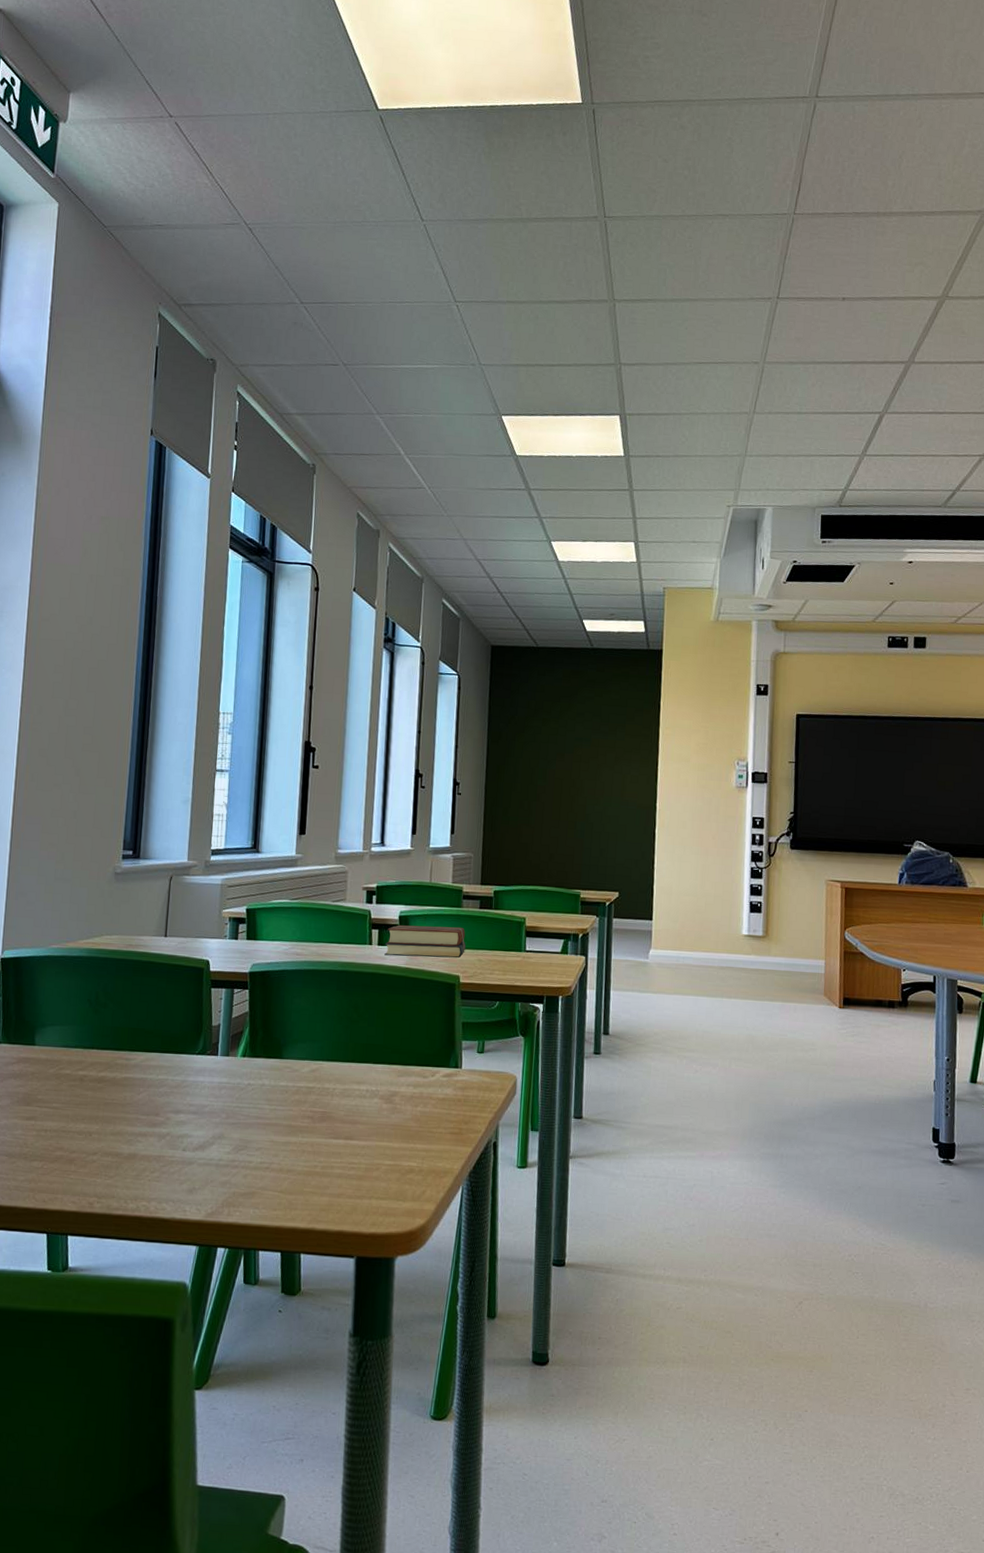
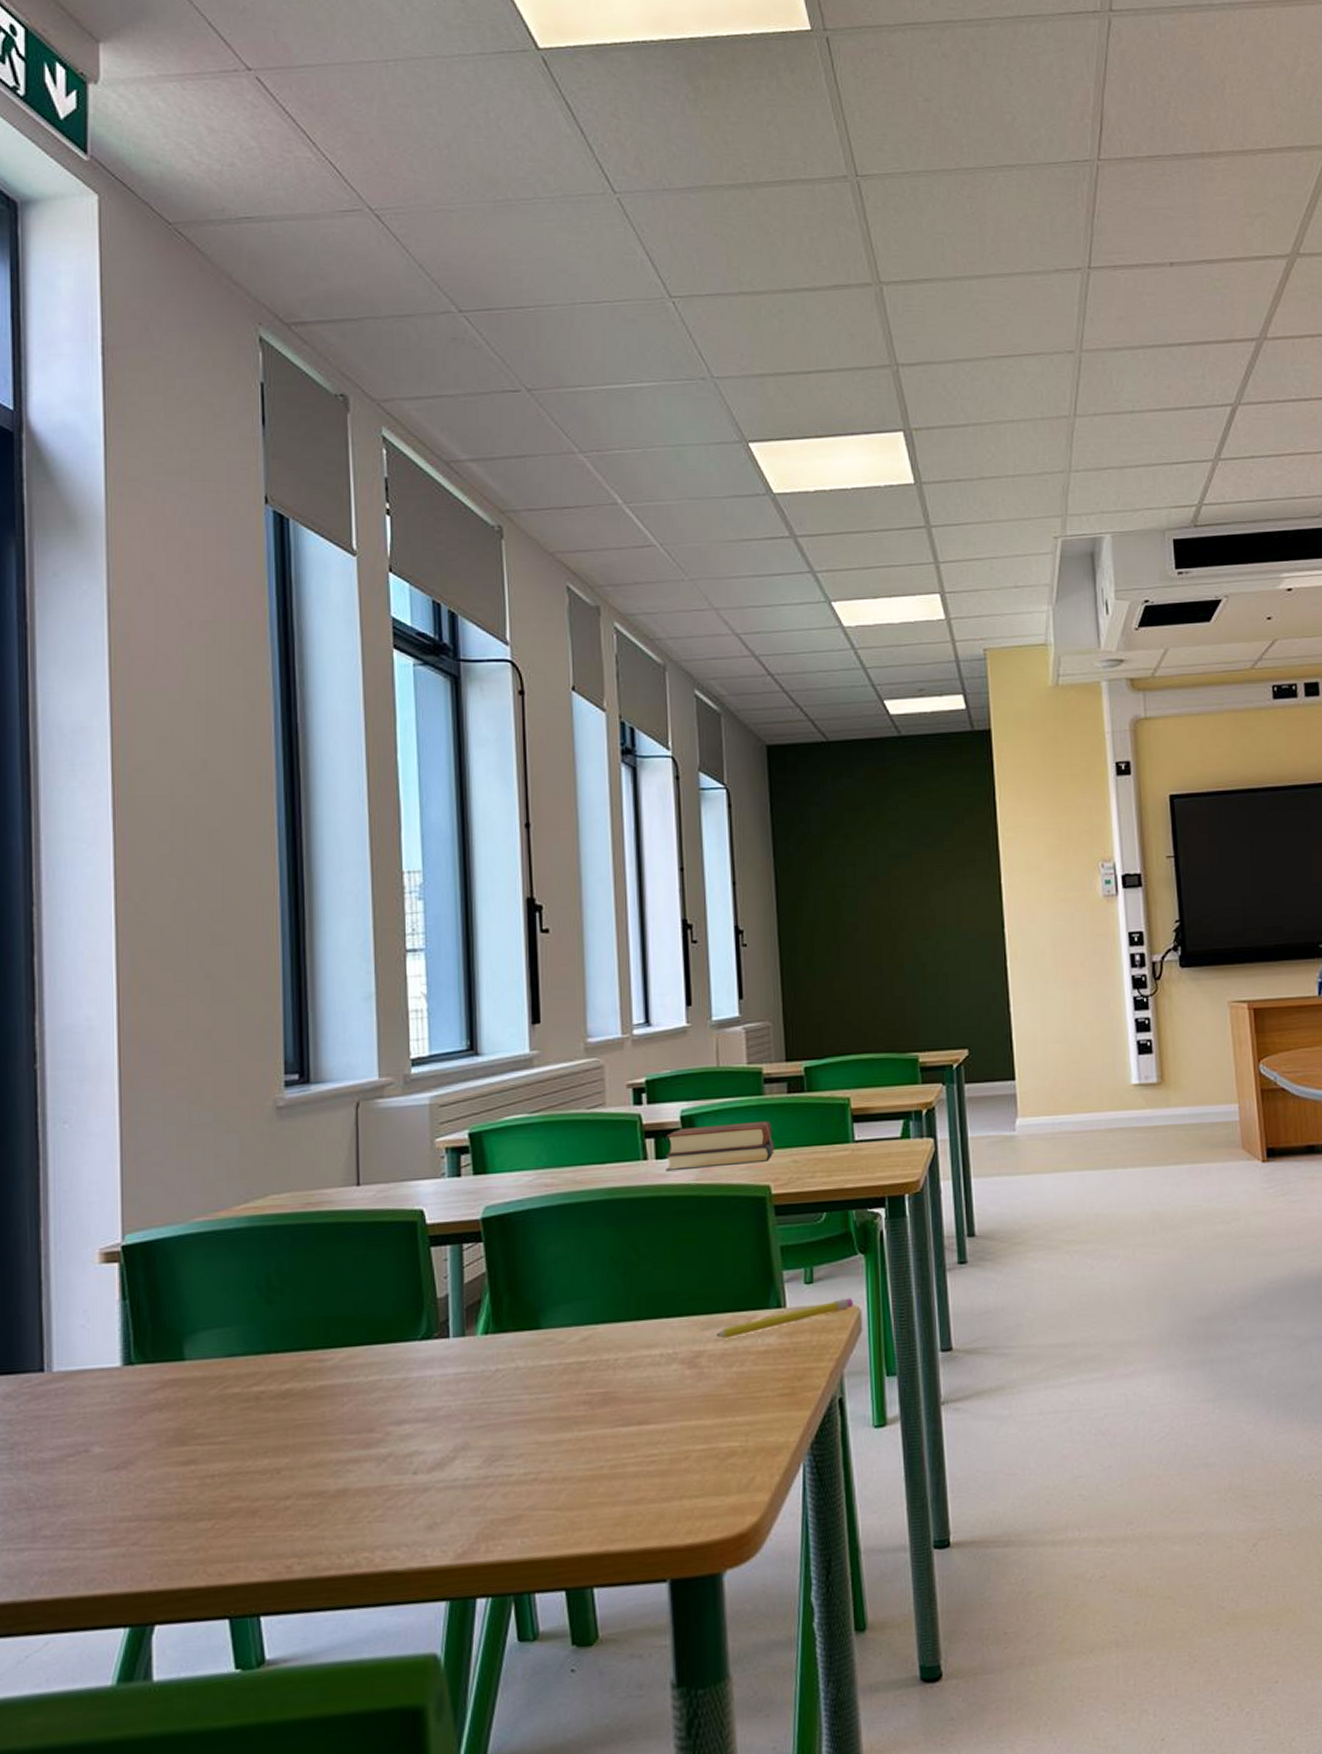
pencil: none [409,1068,512,1085] -> present [717,1298,854,1339]

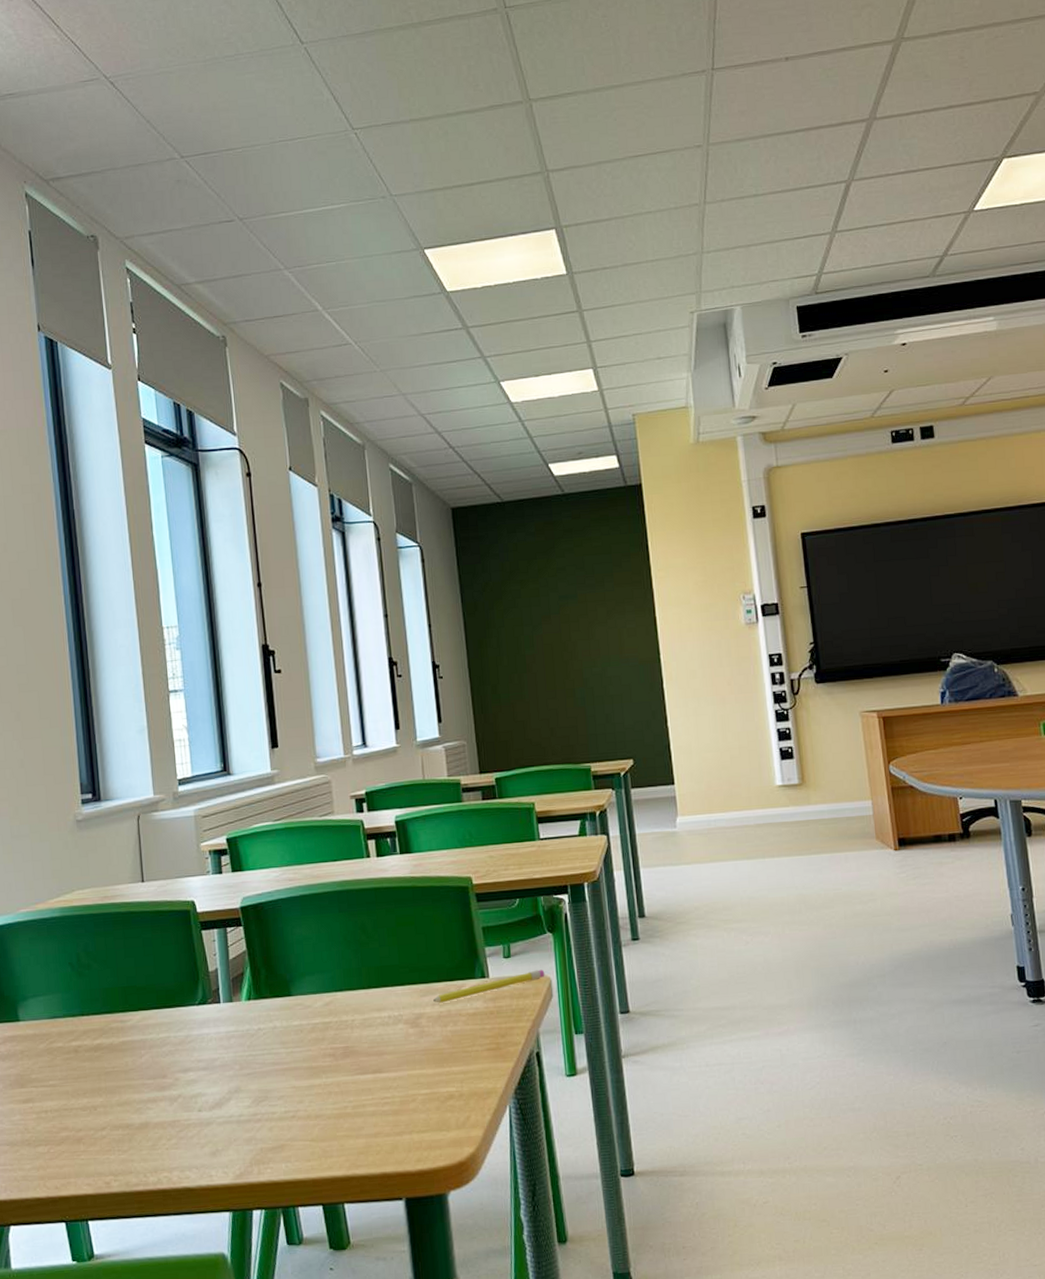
books: present [665,1121,775,1172] -> none [384,823,474,867]

